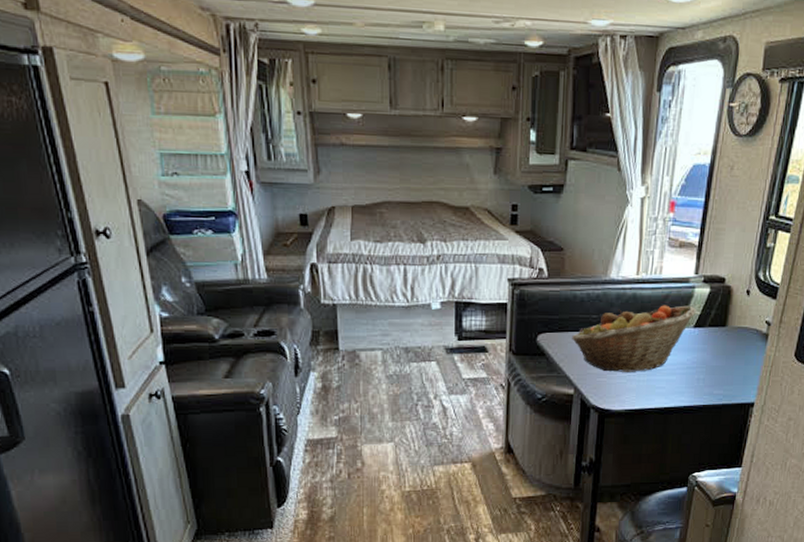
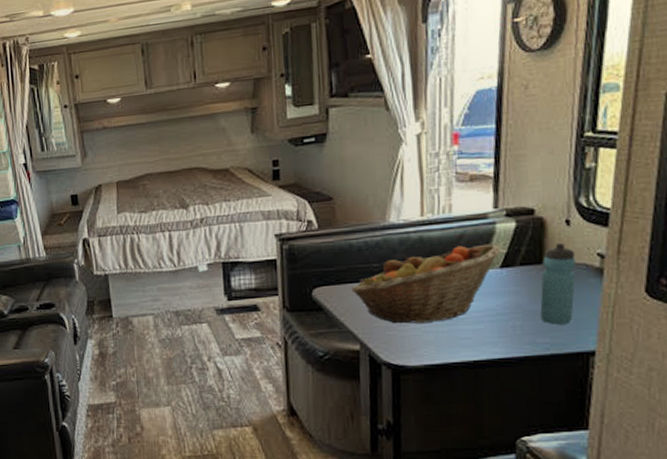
water bottle: none [718,310,750,379] -> present [540,243,576,325]

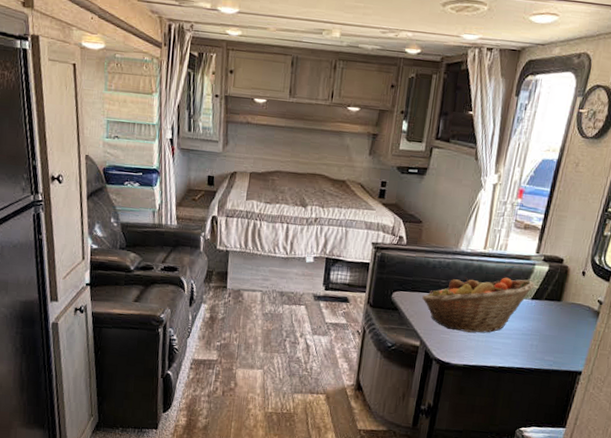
water bottle: present [540,243,576,325] -> none [551,288,584,349]

